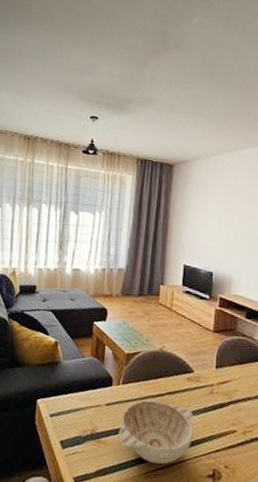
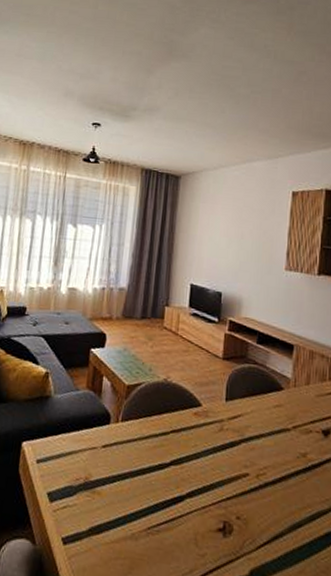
decorative bowl: present [118,400,194,465] -> none [116,440,202,518]

